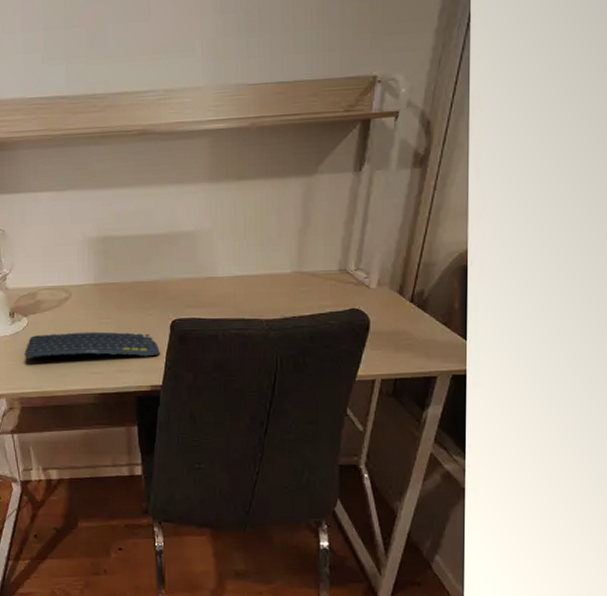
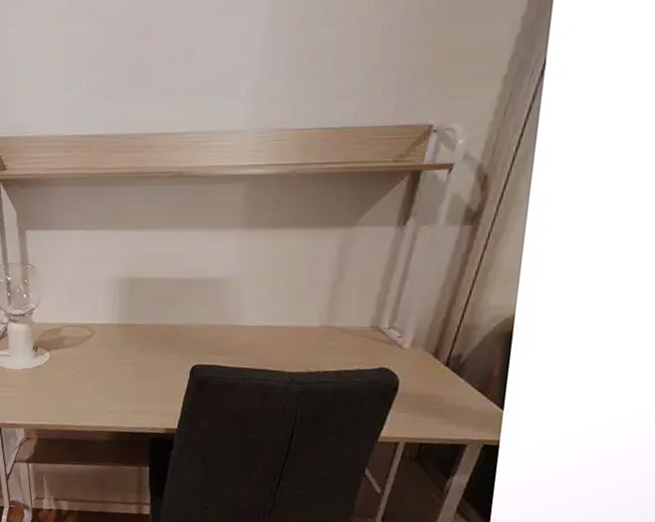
keyboard: present [23,331,160,359] -> none [44,369,178,400]

